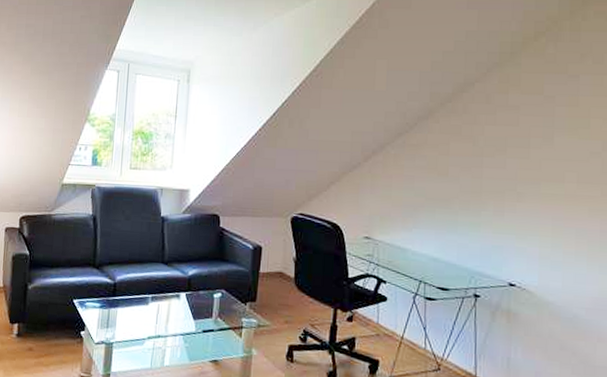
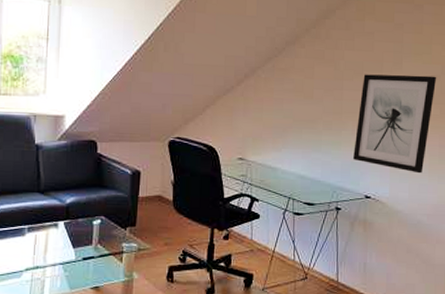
wall art: none [495,151,597,262] -> present [353,74,437,174]

